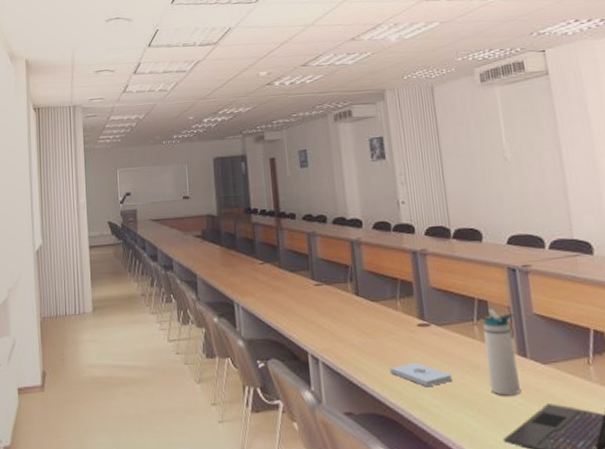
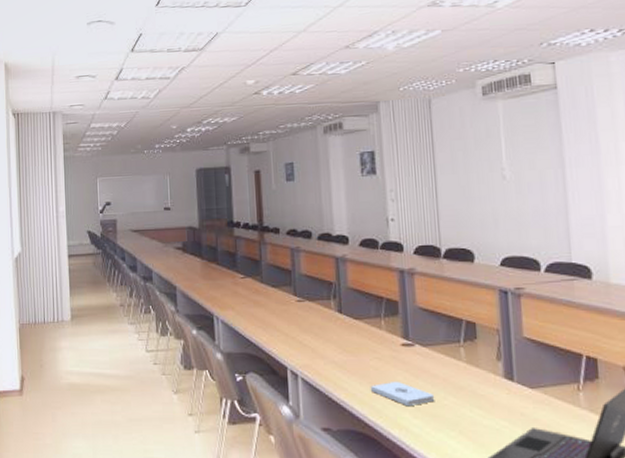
water bottle: present [482,309,520,396] -> none [469,331,505,418]

